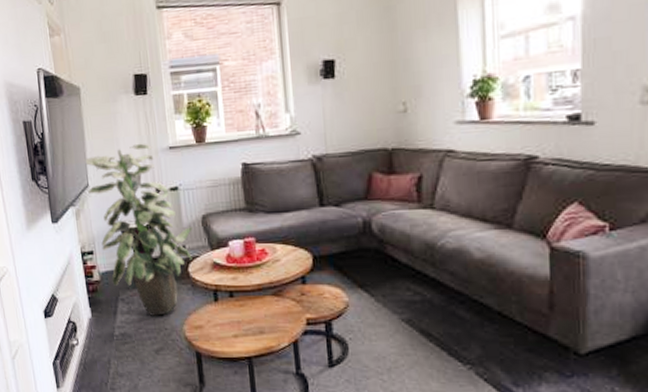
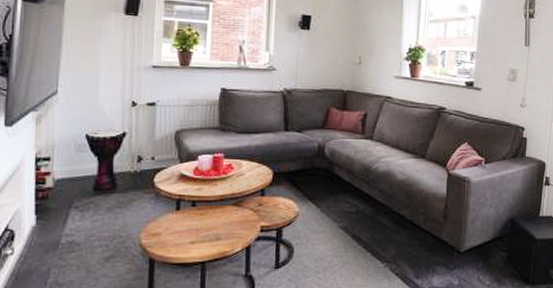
indoor plant: present [83,143,192,316] -> none [56,58,164,224]

